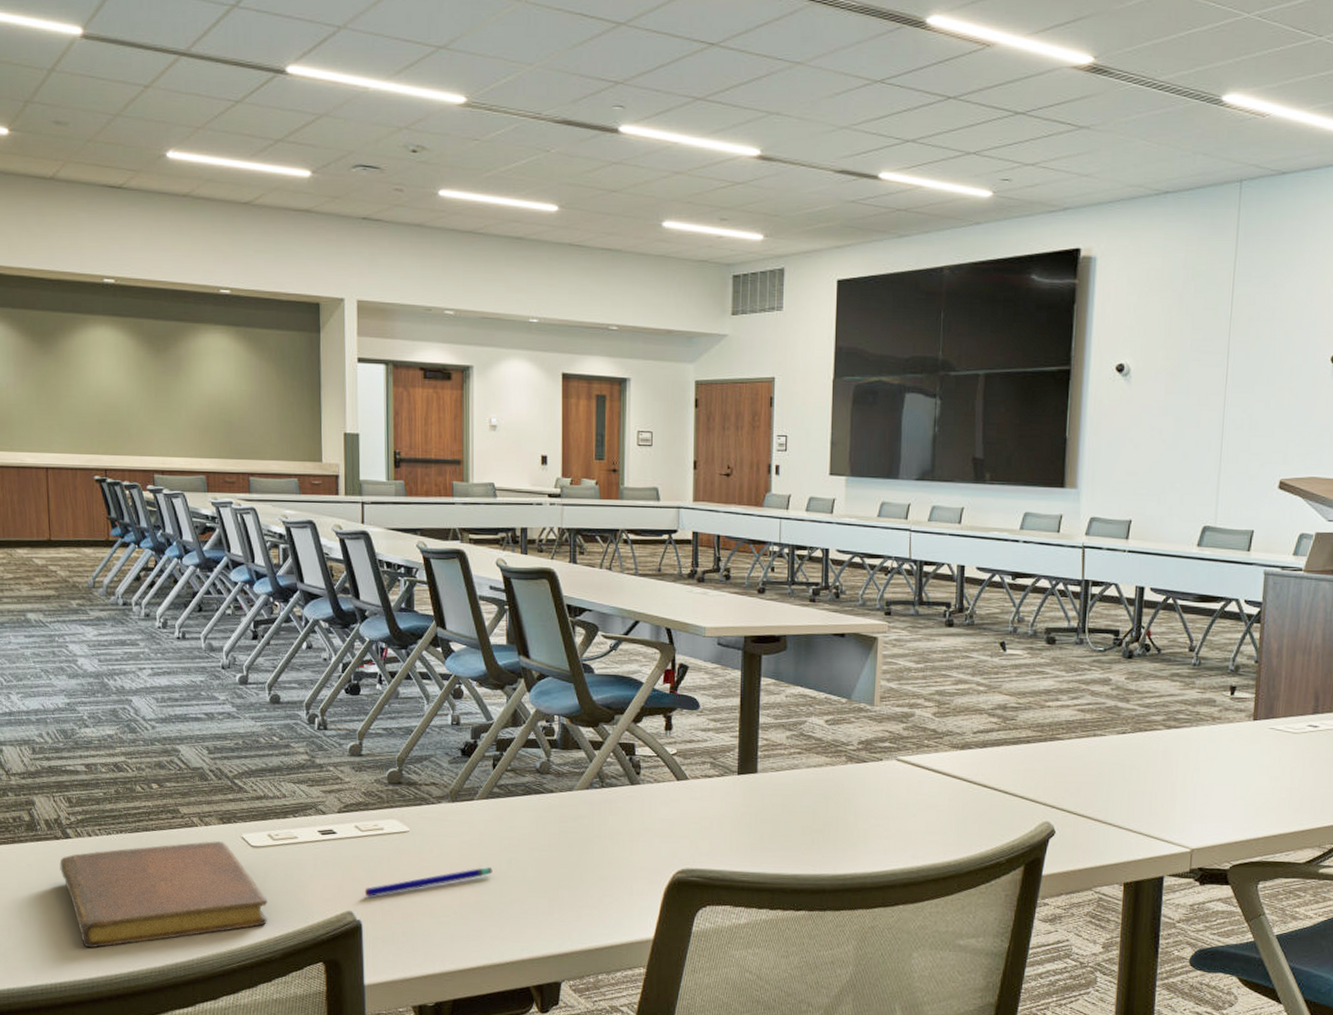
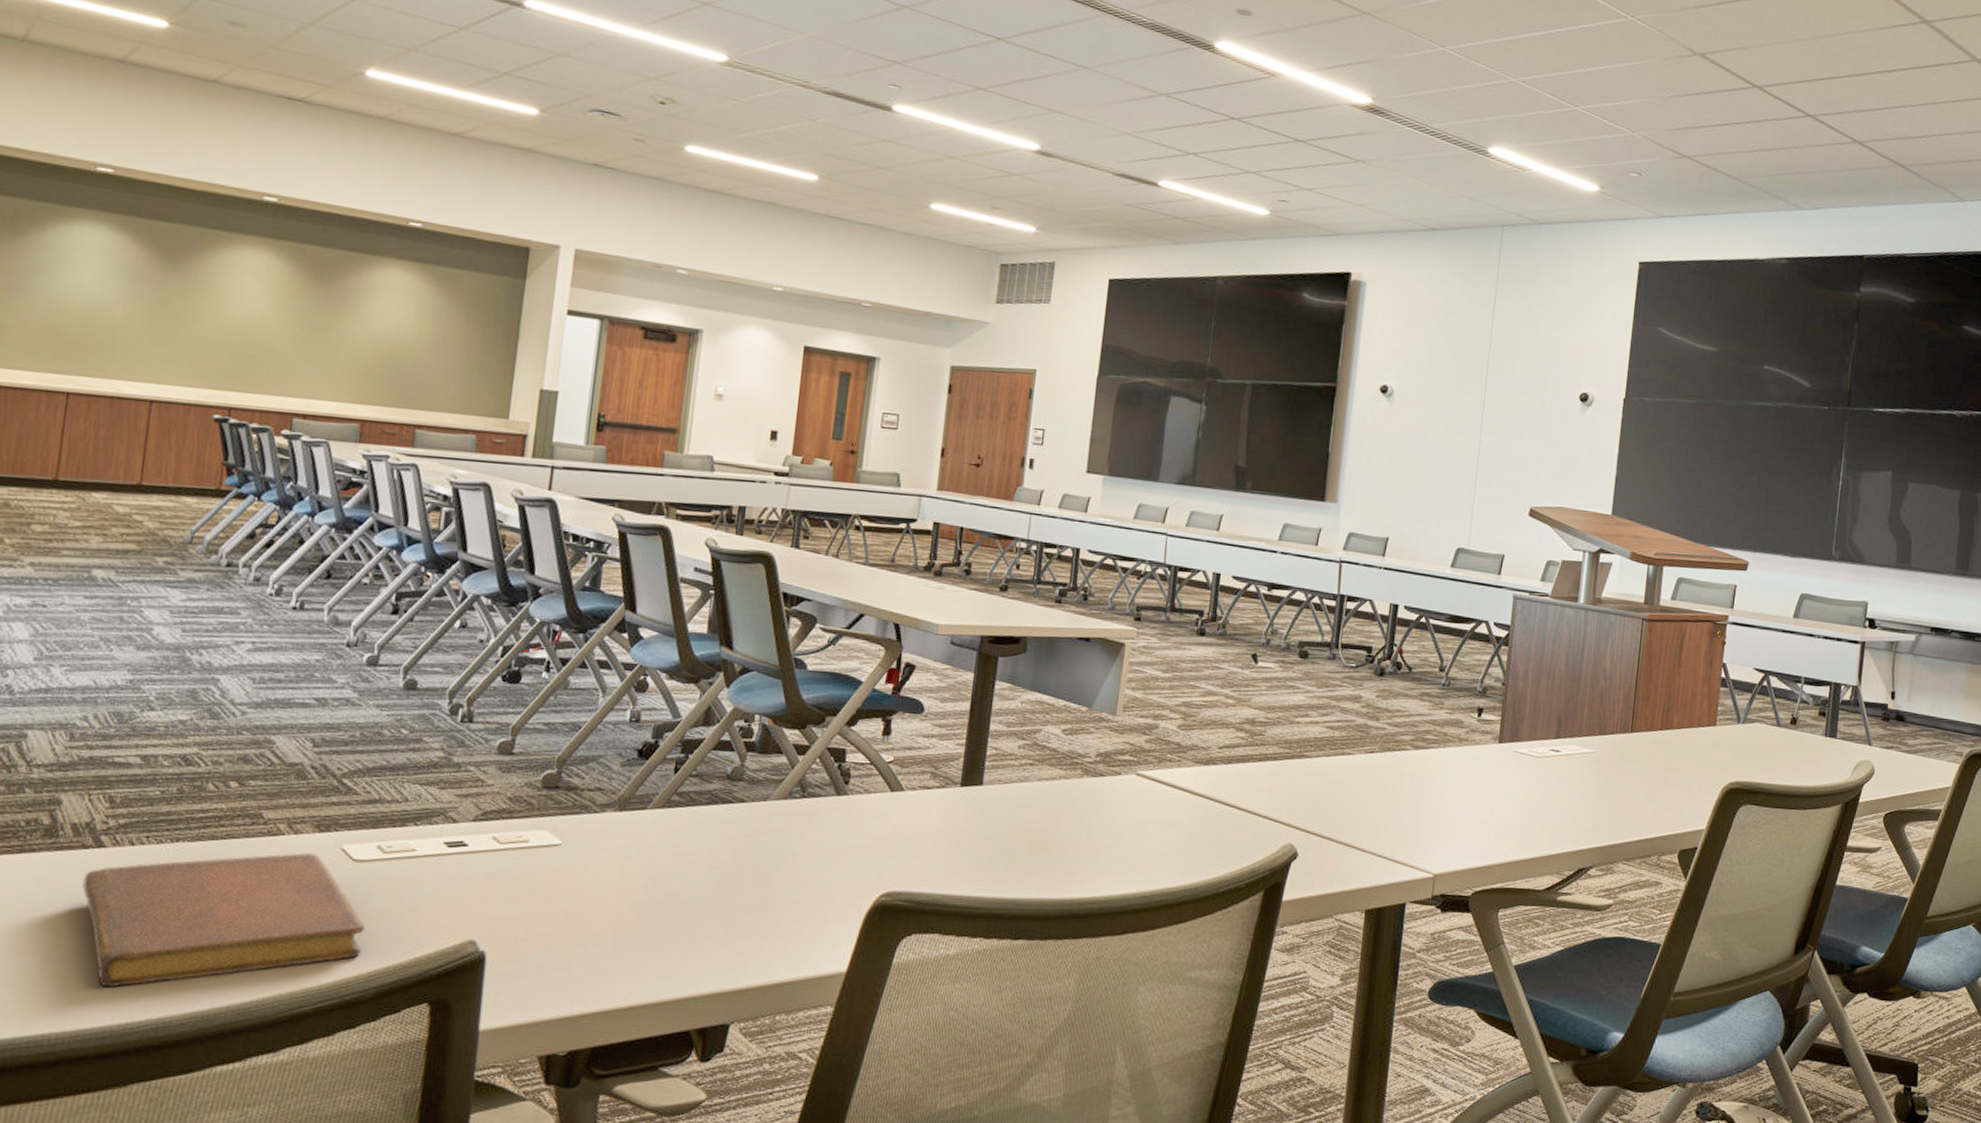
pen: present [364,867,493,897] -> none [494,888,660,923]

